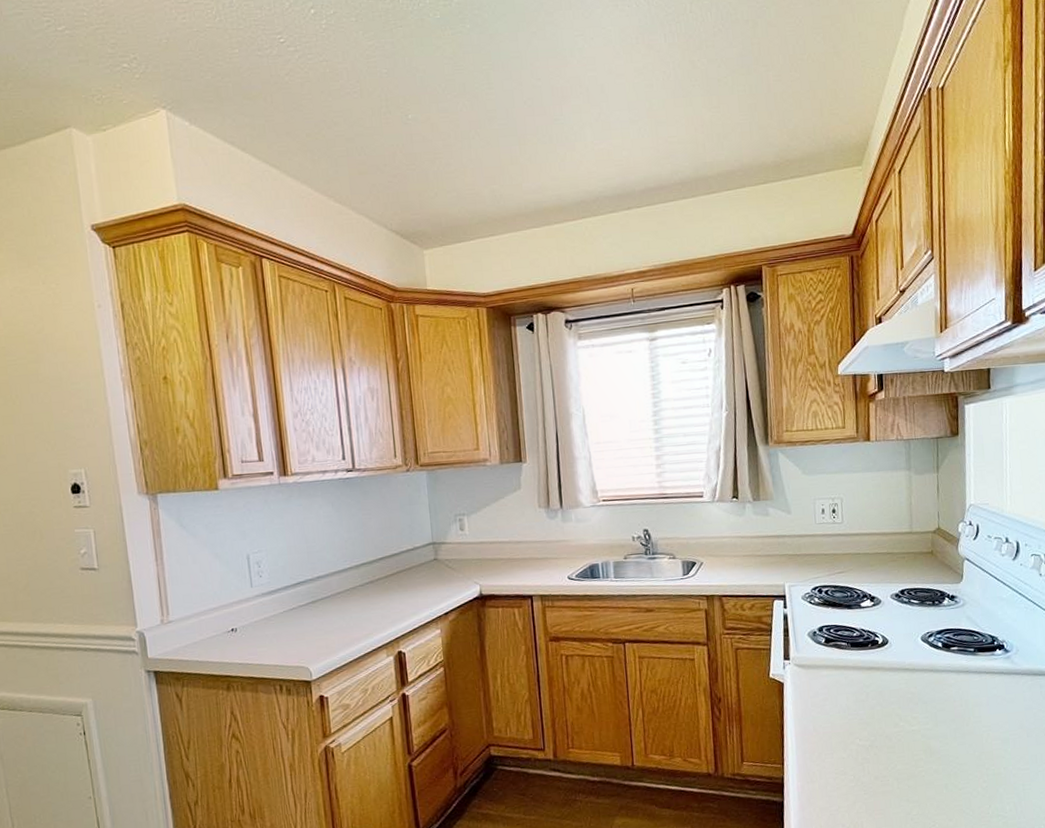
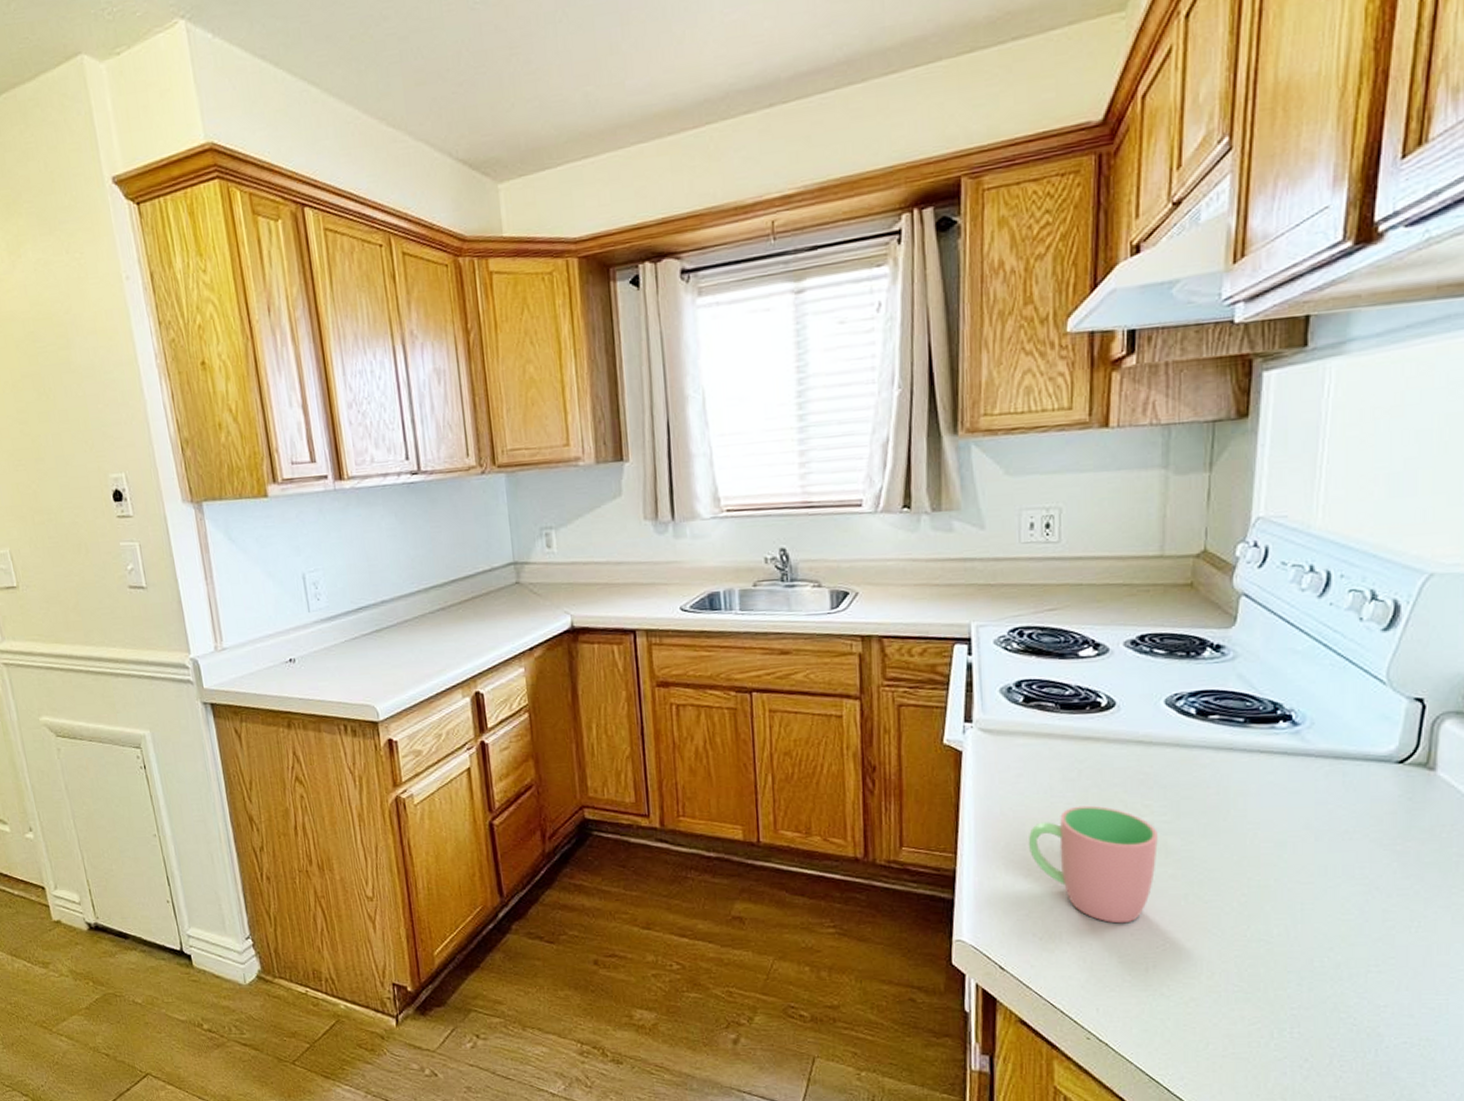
cup: none [834,720,925,812] -> present [1028,805,1158,924]

